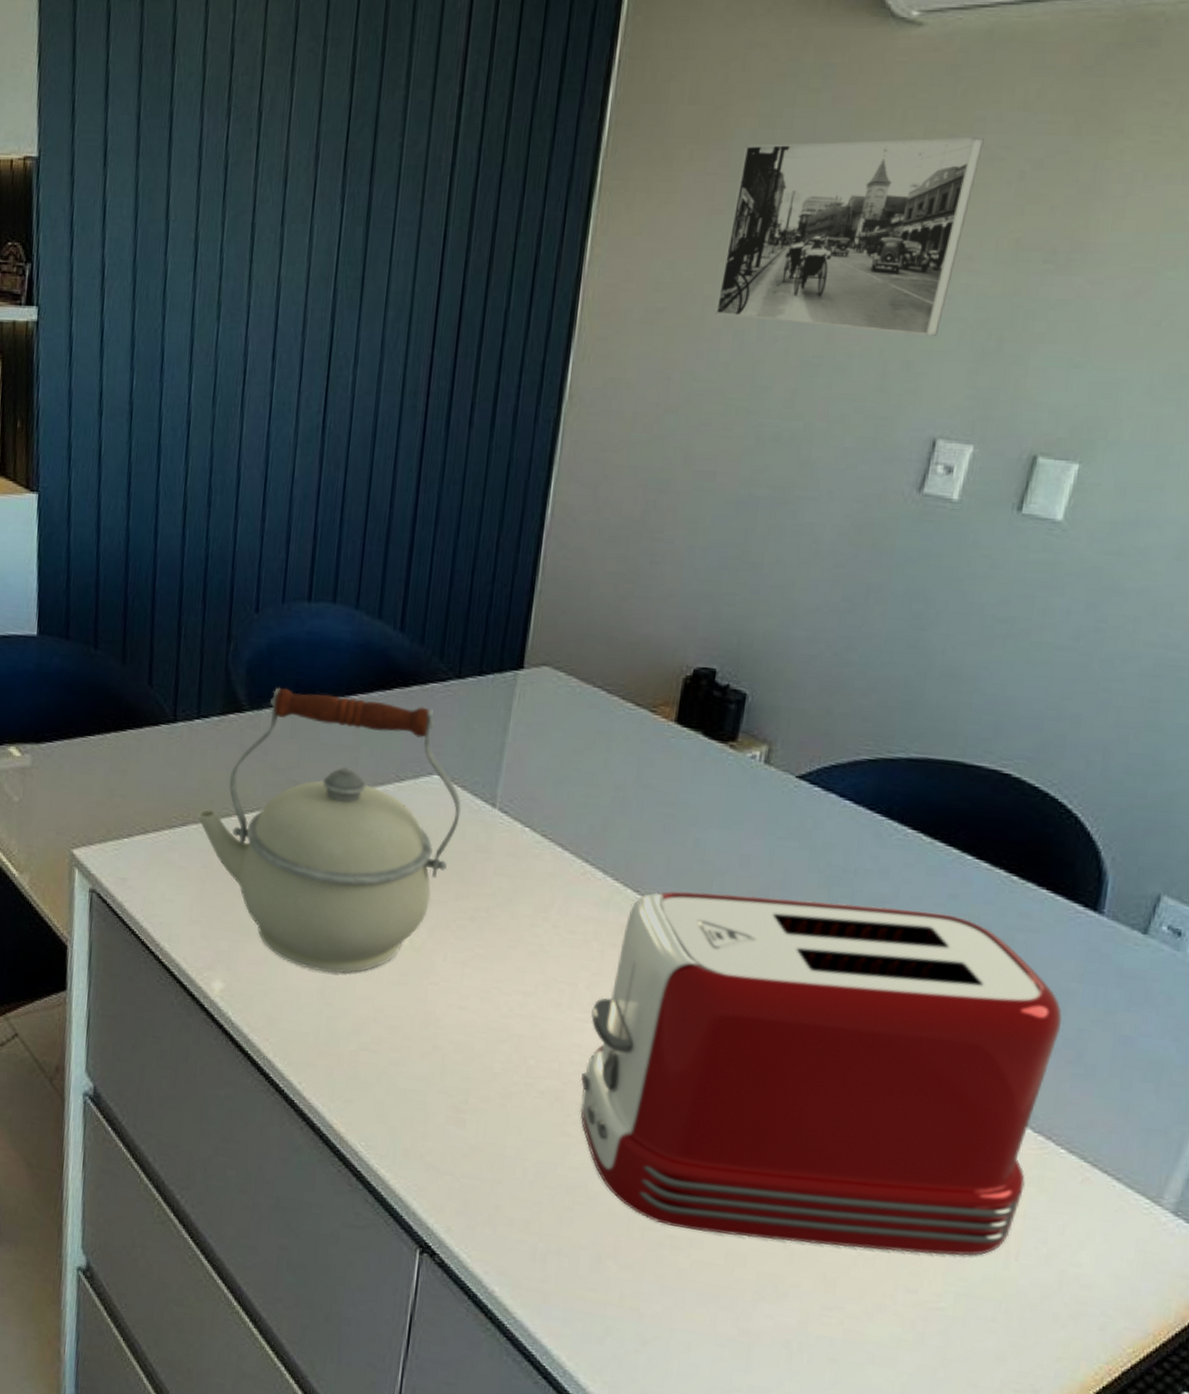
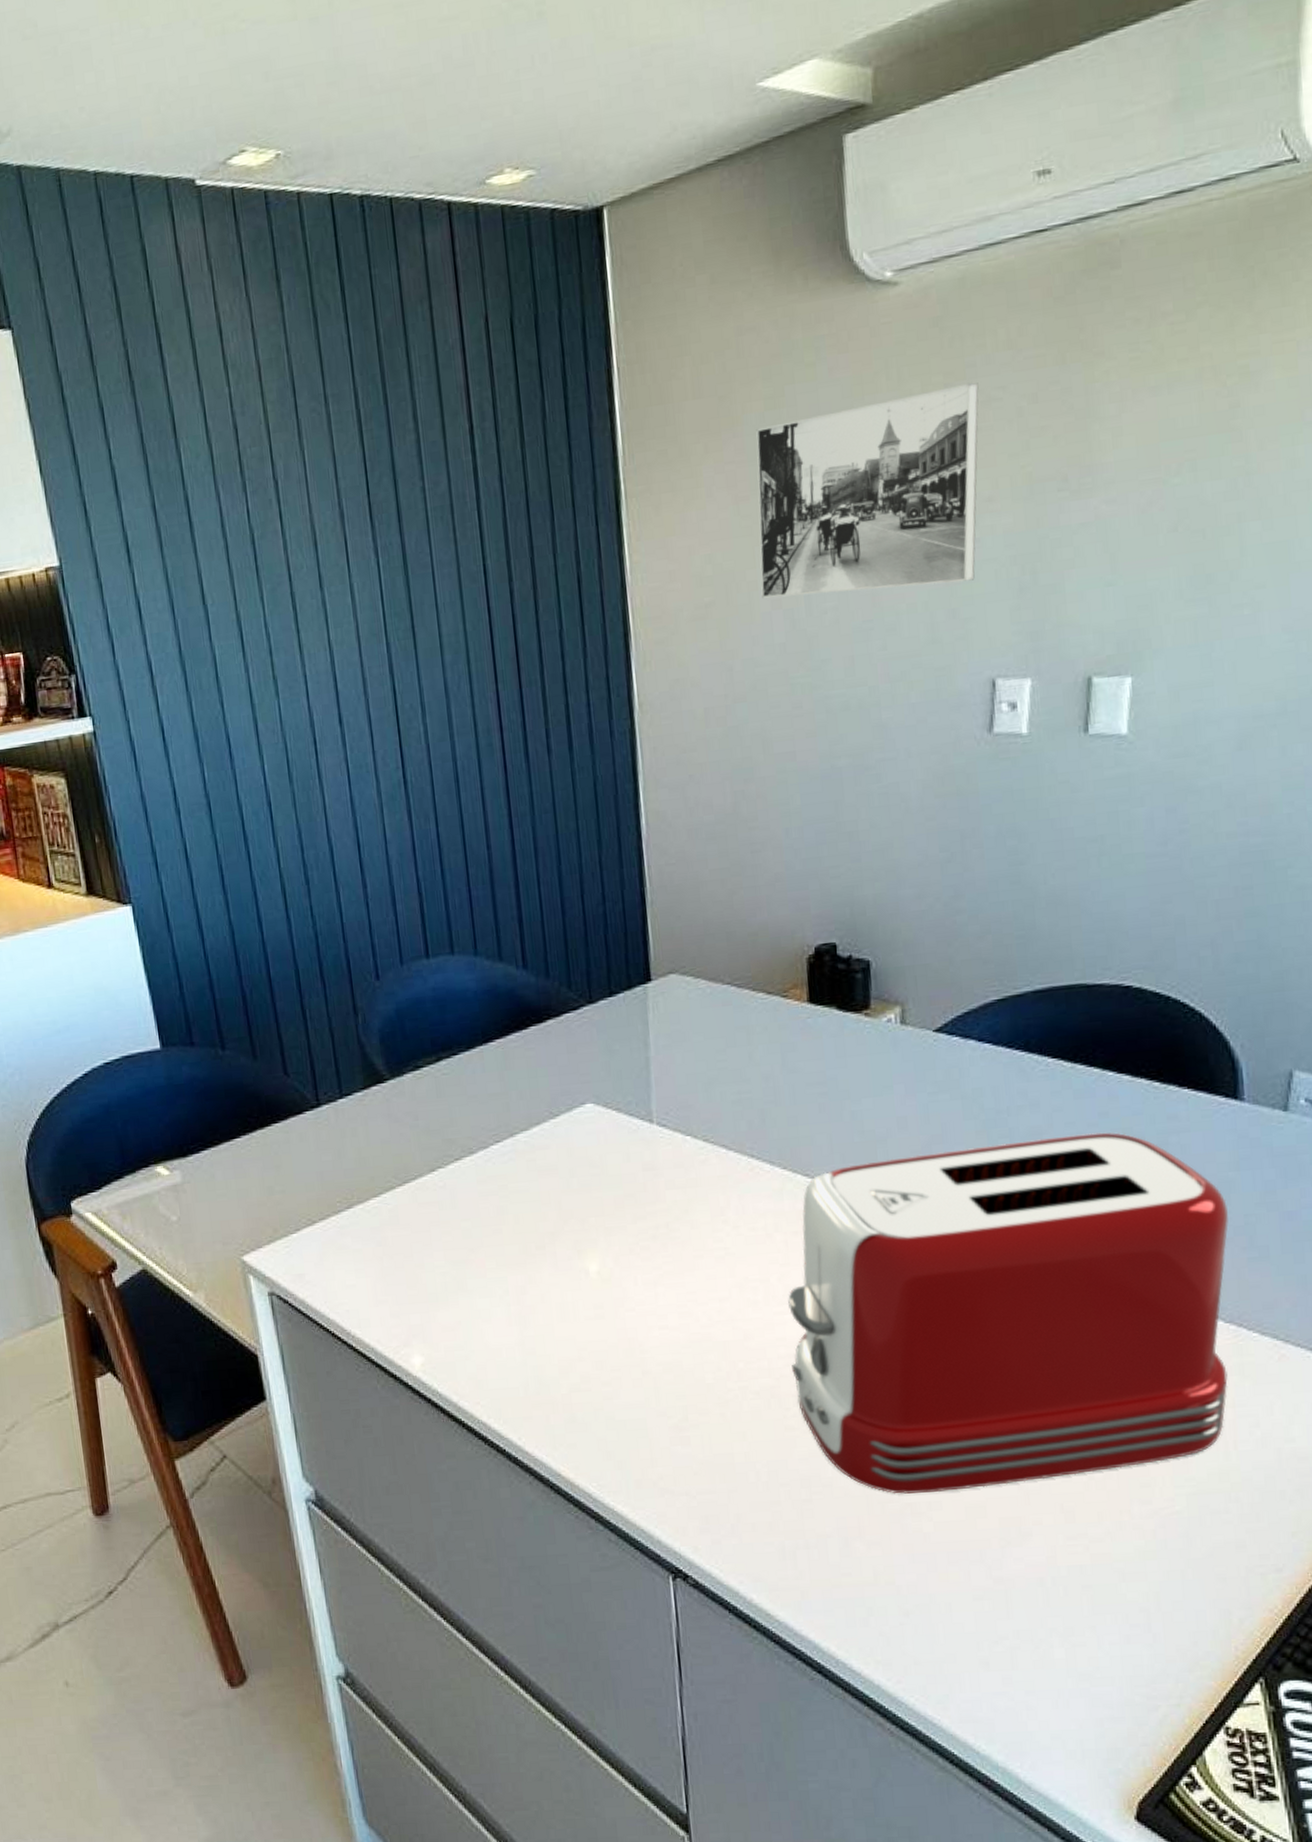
kettle: present [196,687,461,974] -> none [360,1038,621,1324]

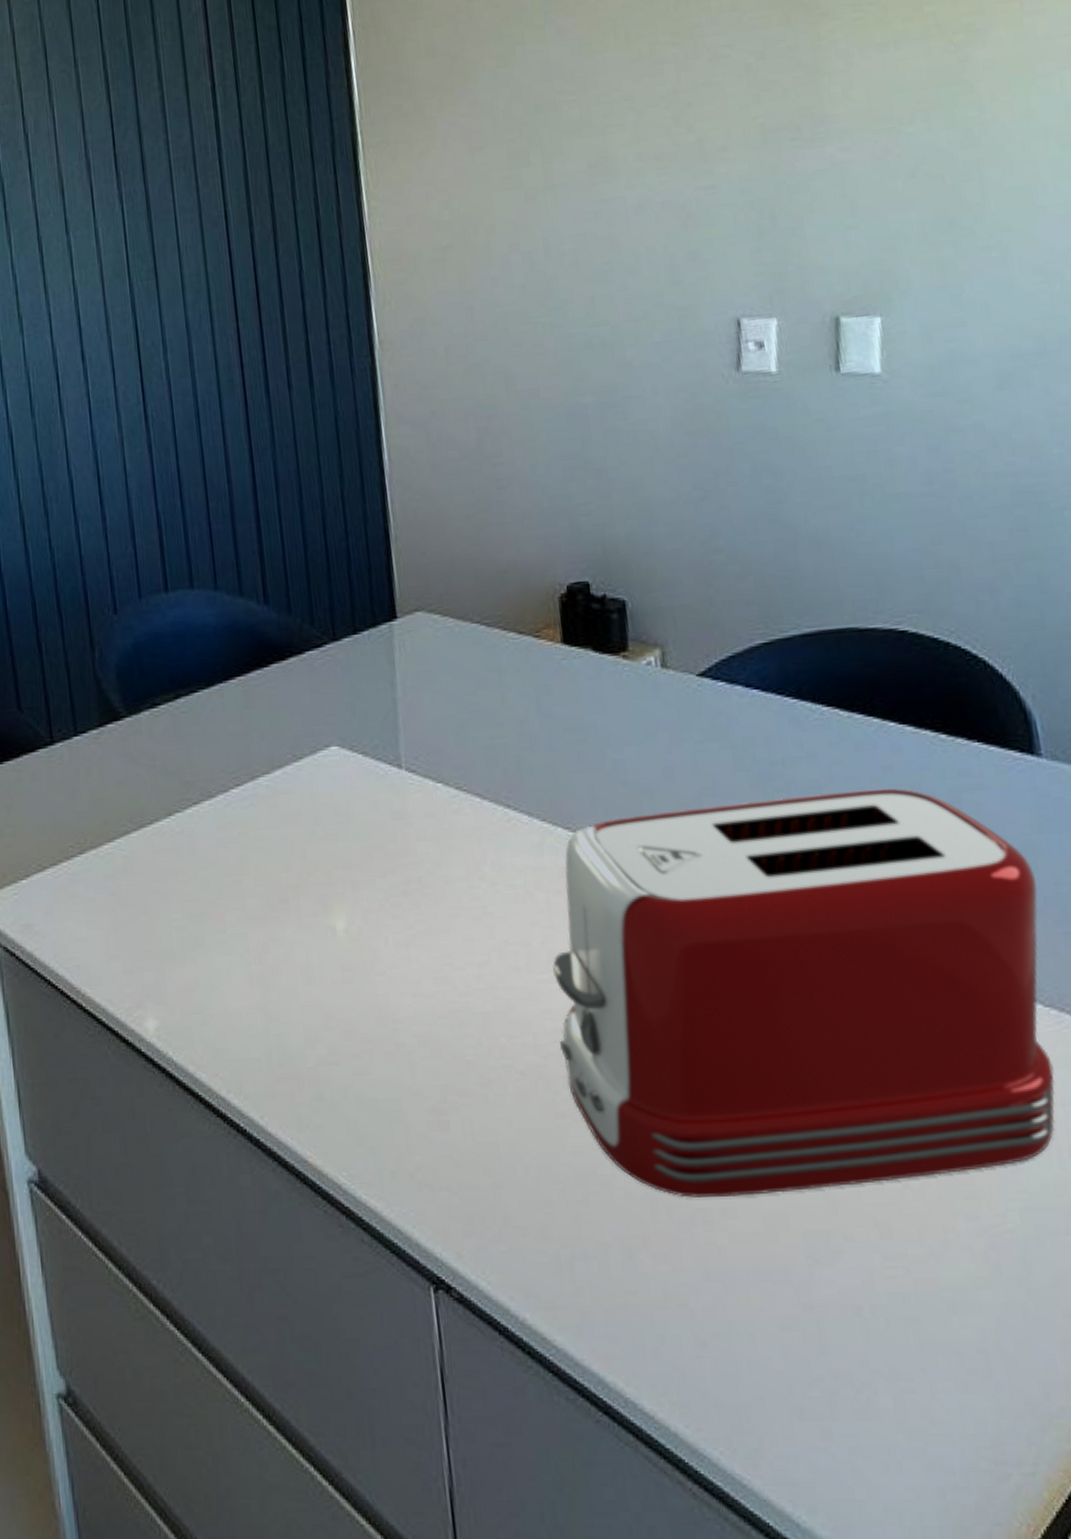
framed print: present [756,382,979,598] -> none [489,41,713,241]

